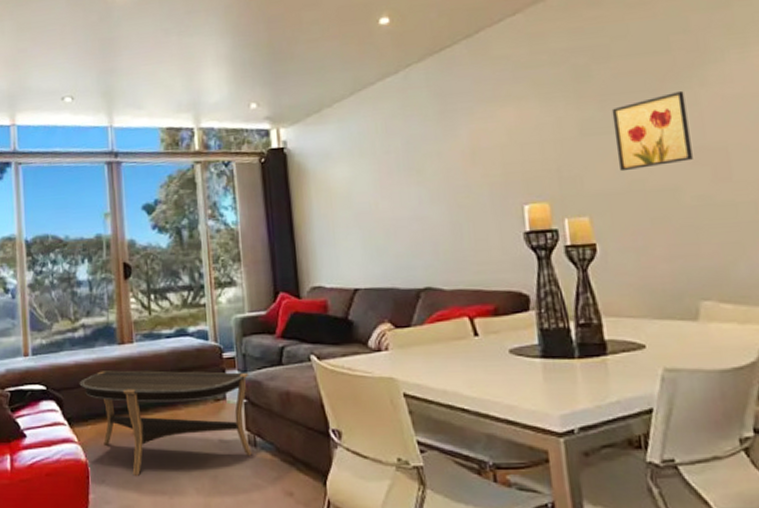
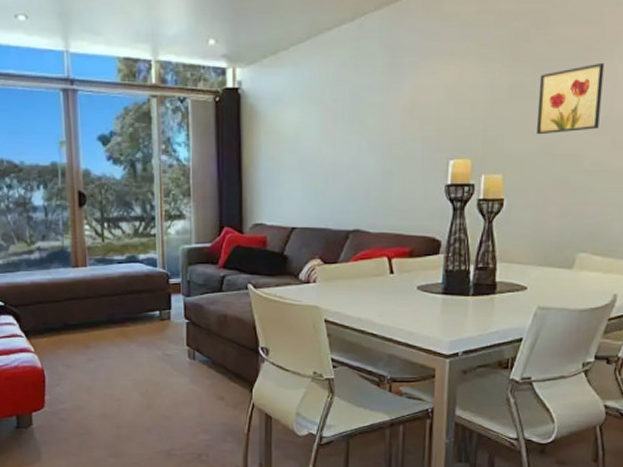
coffee table: present [79,370,252,476] -> none [35,290,192,381]

